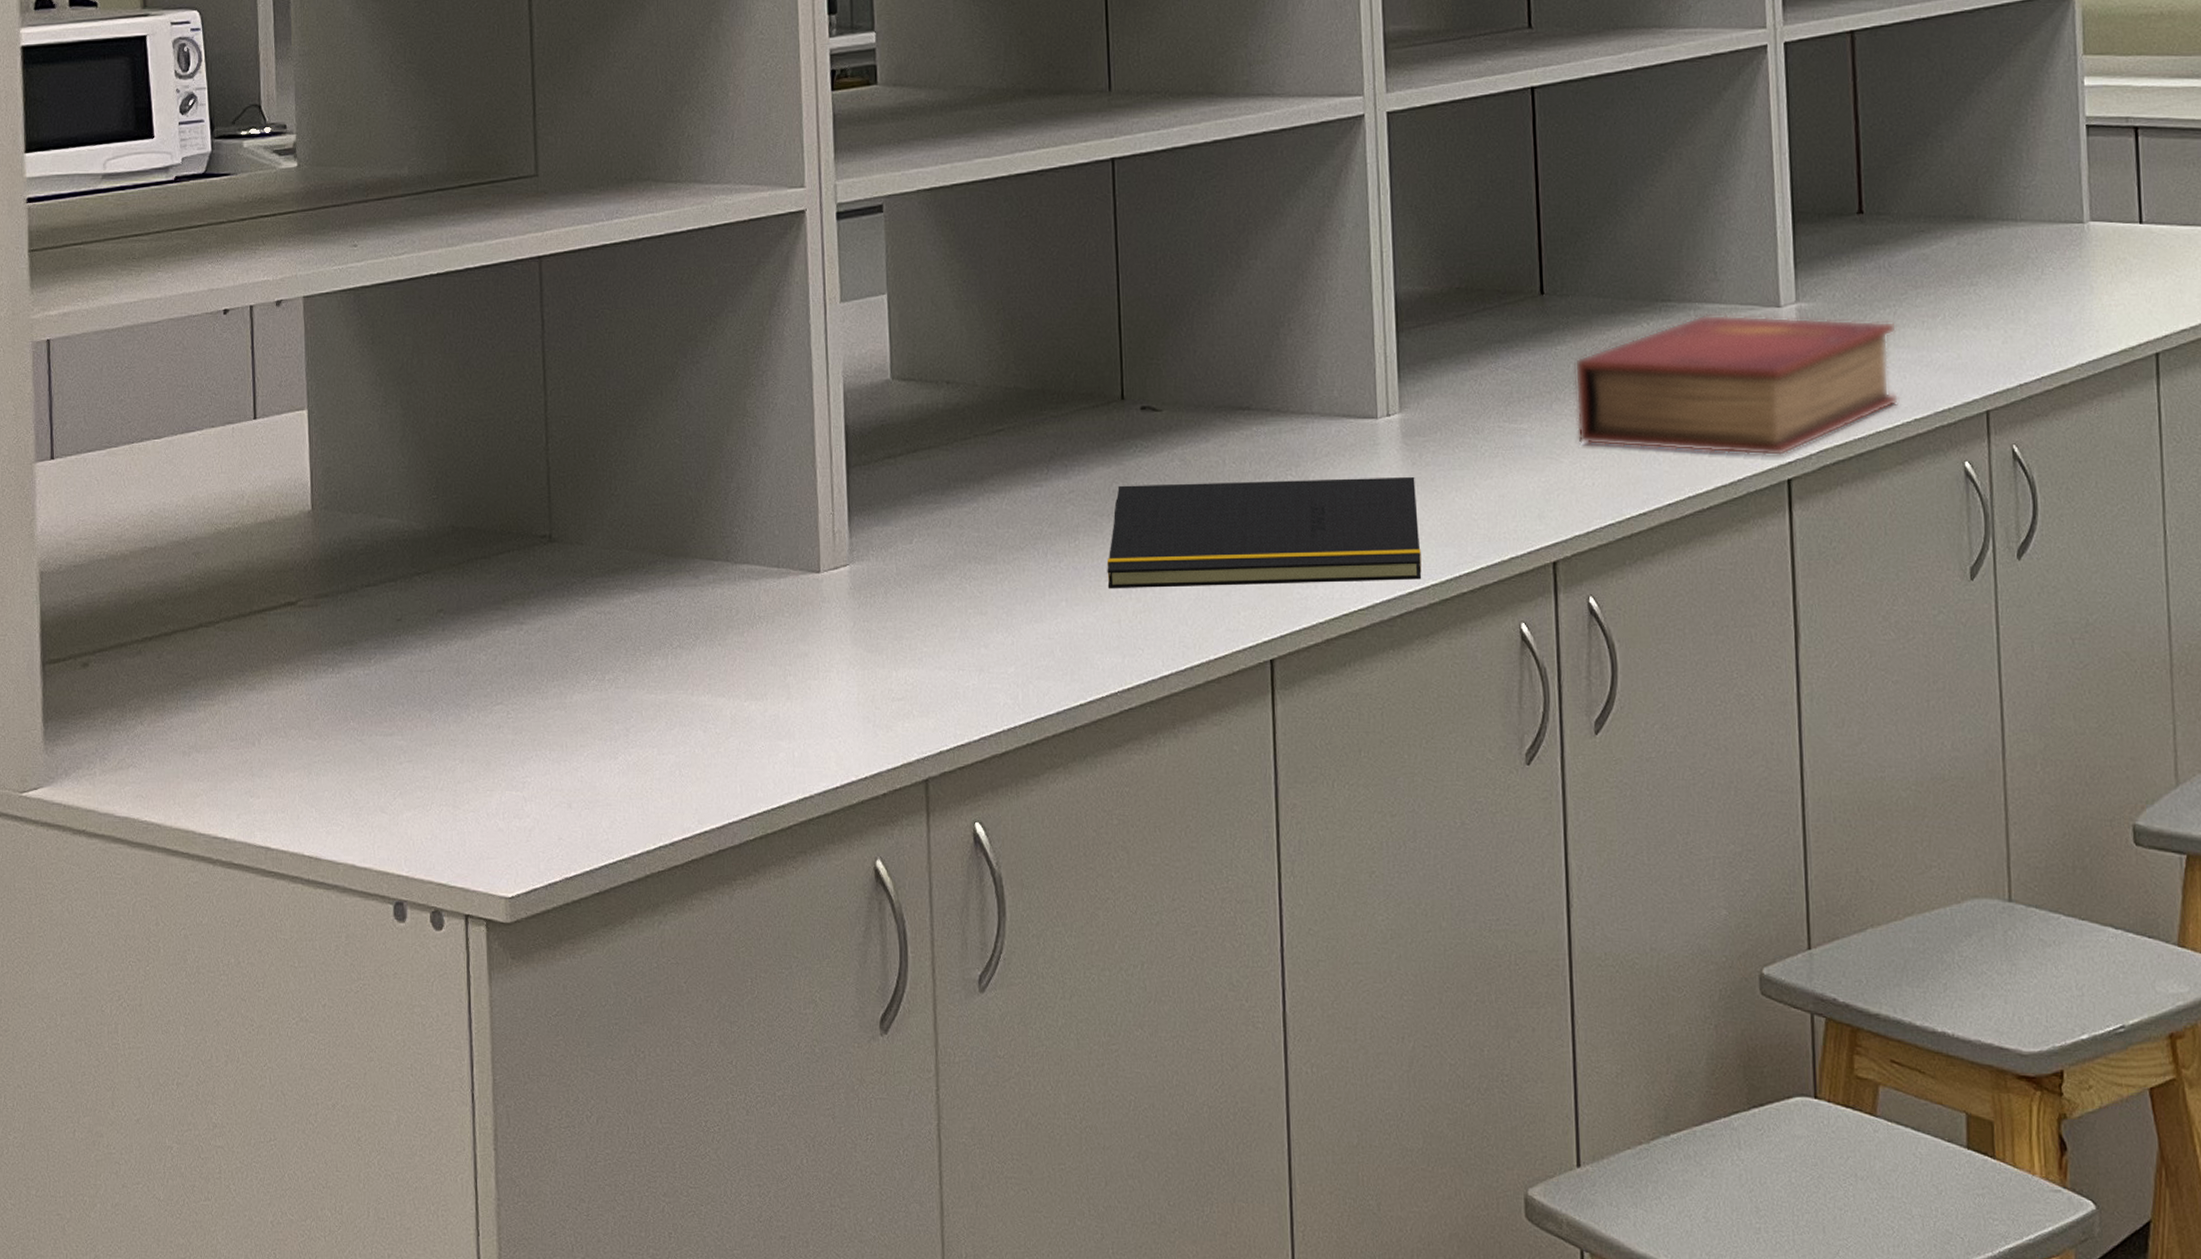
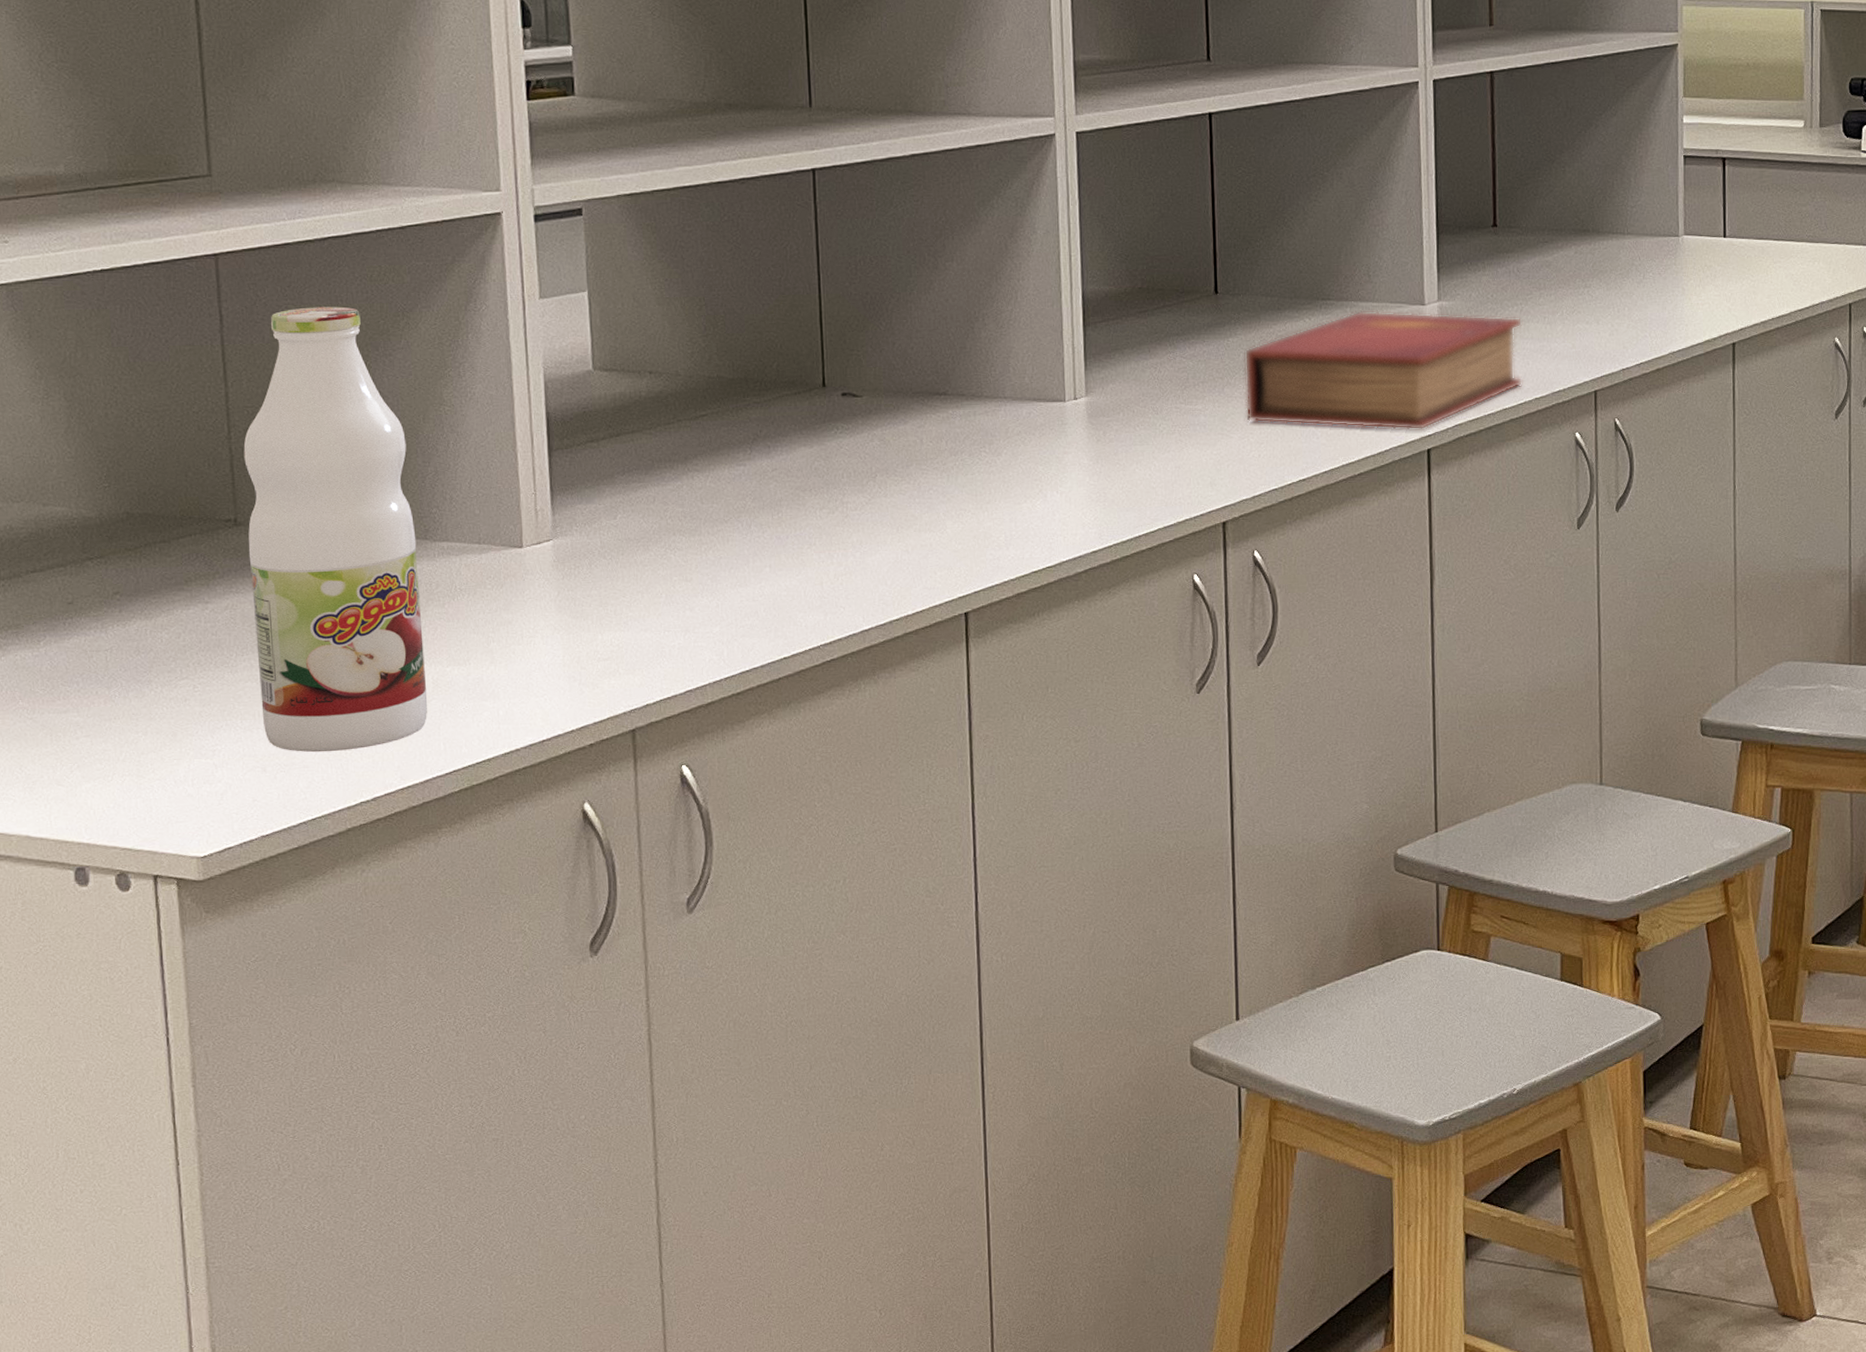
beverage bottle: none [559,311,726,790] -> present [243,306,428,753]
notepad: present [1107,476,1422,588] -> none [809,451,1105,555]

